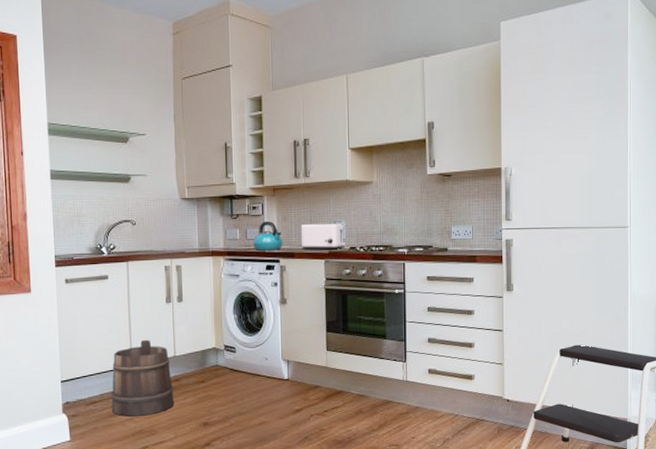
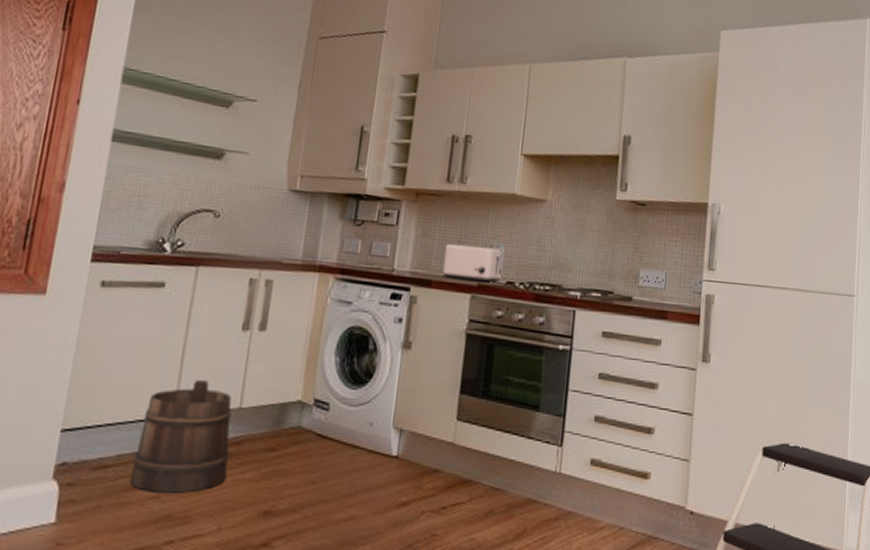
kettle: present [253,221,283,250] -> none [378,233,419,274]

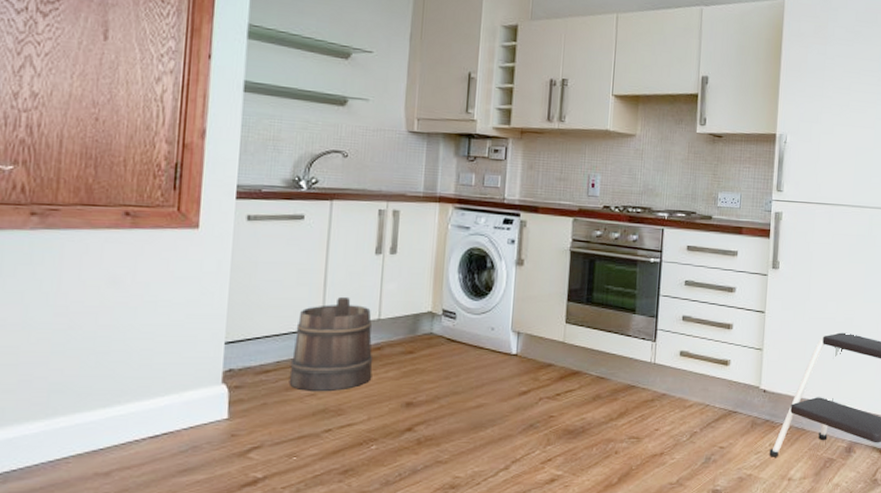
toaster: present [442,244,504,283] -> none [547,175,600,208]

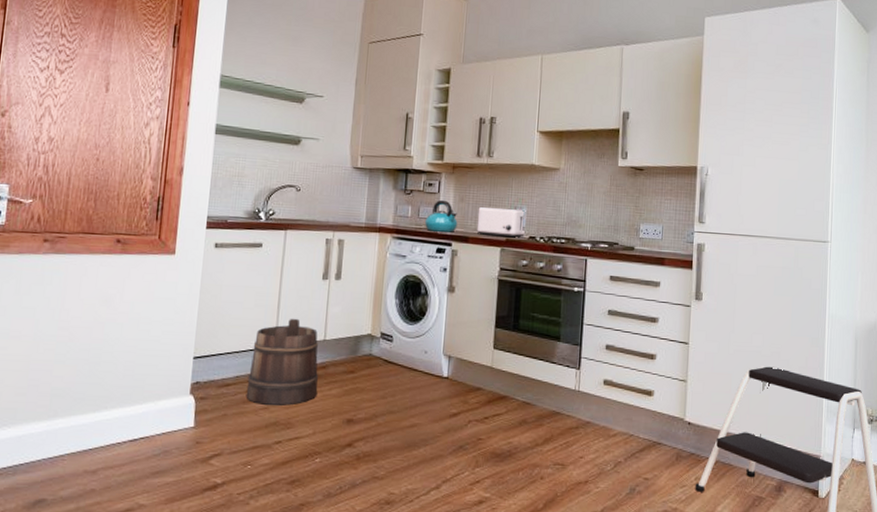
kettle: none [490,167,527,202] -> present [425,199,458,232]
toaster: none [547,175,600,208] -> present [476,207,526,238]

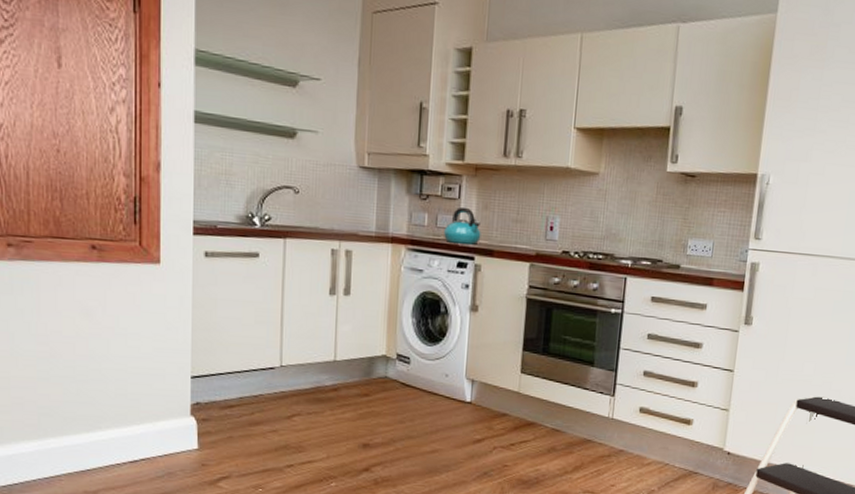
bucket: present [246,318,319,405] -> none [252,336,331,429]
toaster: present [476,207,526,238] -> none [502,216,559,252]

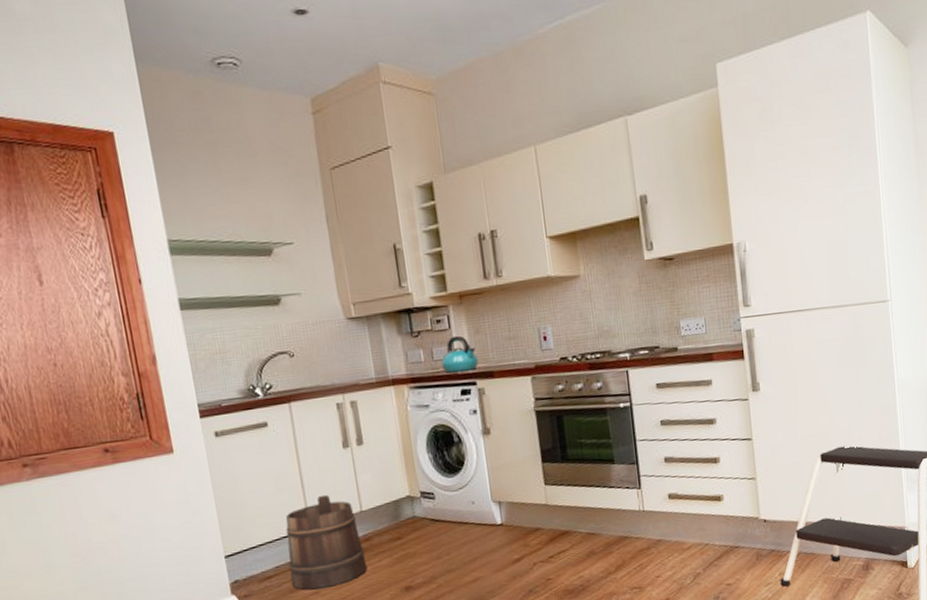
bucket: none [252,336,331,429] -> present [285,494,368,590]

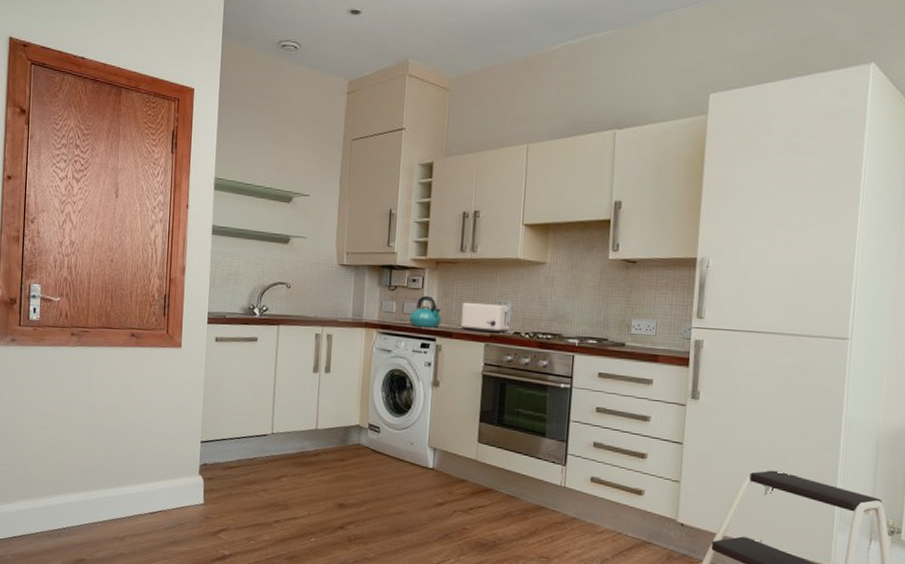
bucket: present [285,494,368,590] -> none [247,408,312,488]
toaster: none [497,330,555,366] -> present [460,303,511,333]

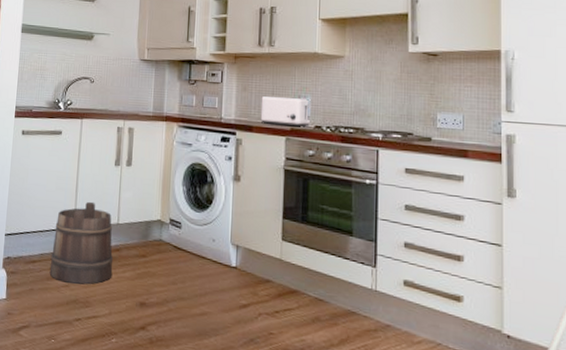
bucket: none [247,408,312,488] -> present [49,201,114,285]
kettle: present [409,295,442,328] -> none [209,89,241,122]

